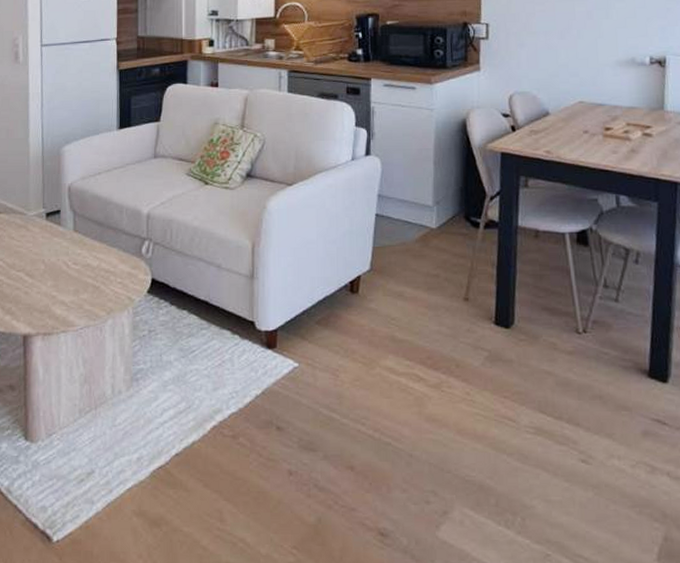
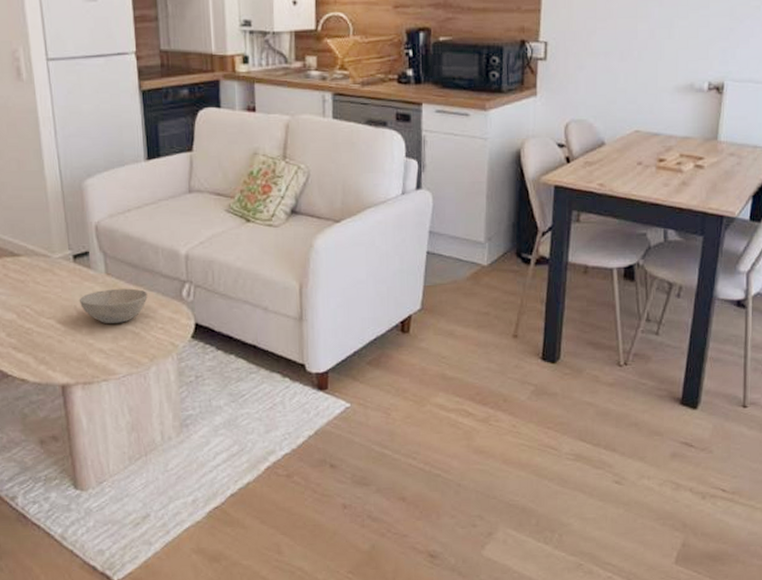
bowl: none [47,244,110,277] -> present [79,288,148,323]

